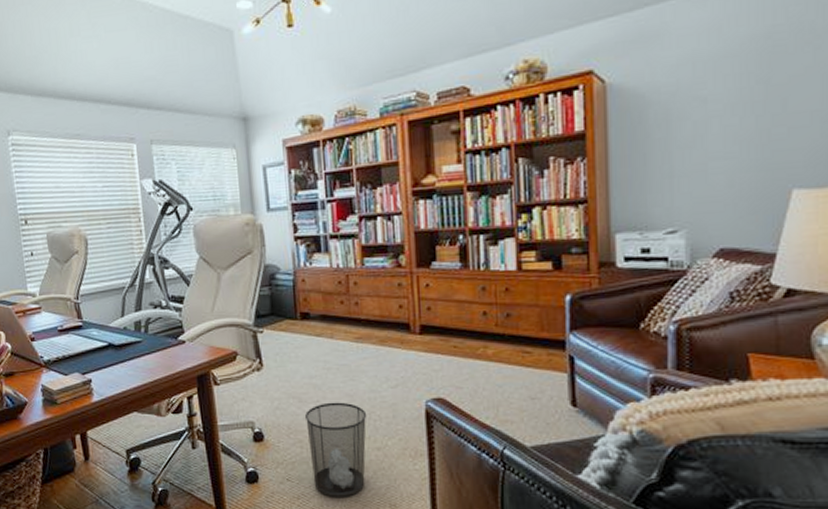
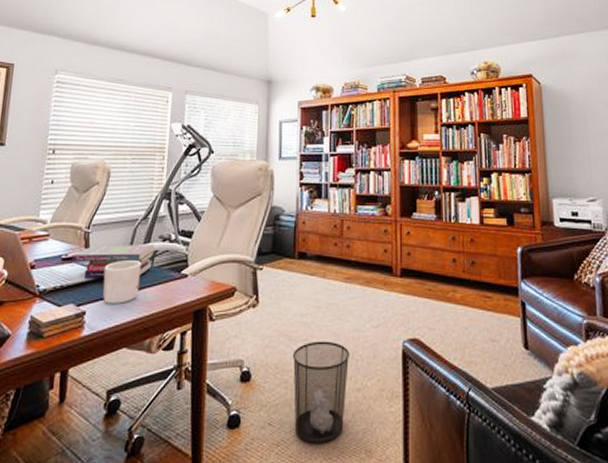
books: none [68,312,148,349] -> present [72,245,155,280]
mug: none [100,329,139,371] -> present [102,261,141,304]

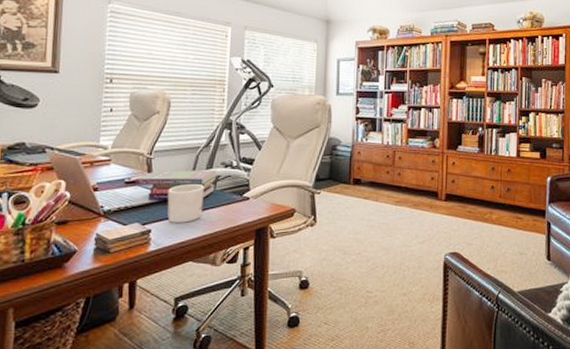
waste bin: present [292,341,350,443] -> none [346,254,398,338]

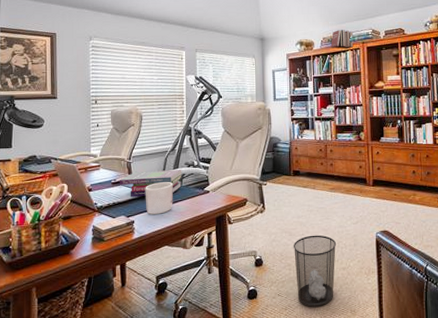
waste bin: none [346,254,398,338] -> present [293,235,337,307]
books: none [409,18,436,42] -> present [331,30,354,49]

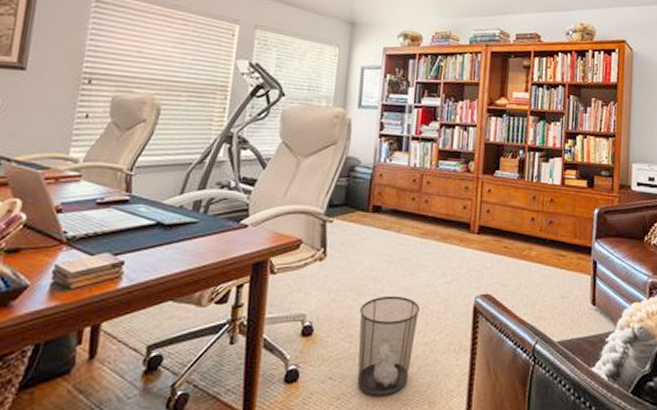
books: present [120,170,182,198] -> none [109,189,211,227]
mug: present [145,182,173,214] -> none [146,207,194,254]
books: present [331,30,354,49] -> none [444,25,476,52]

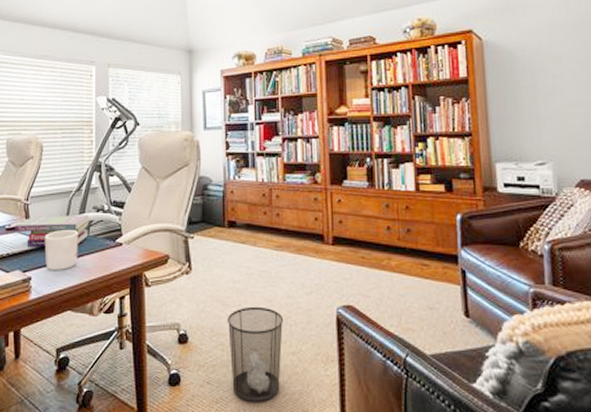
books: none [109,189,211,227] -> present [15,215,90,248]
mug: none [146,207,194,254] -> present [44,230,78,270]

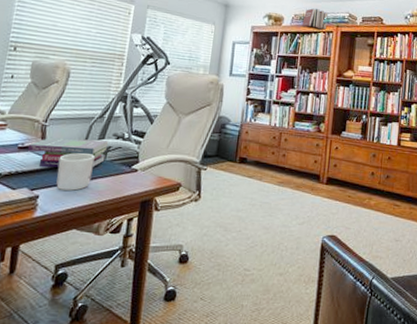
waste bin: present [226,306,284,402] -> none [223,232,277,316]
books: none [278,38,308,64] -> present [302,8,329,31]

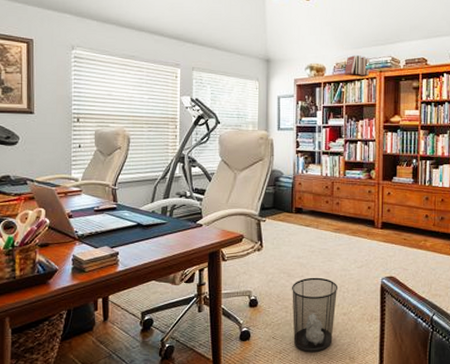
books: present [28,137,109,168] -> none [104,199,173,227]
mug: present [56,153,95,191] -> none [131,212,162,246]
waste bin: none [223,232,277,316] -> present [291,277,338,352]

